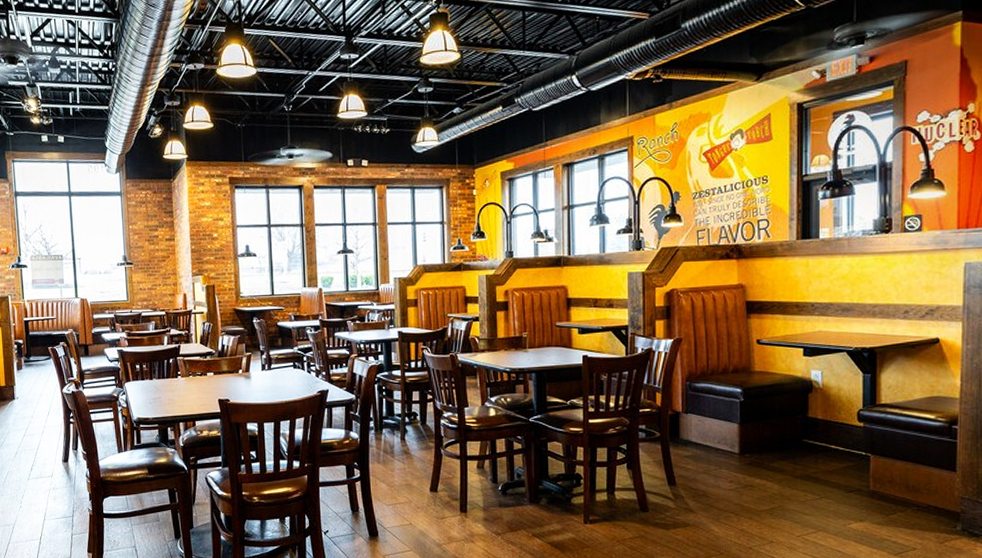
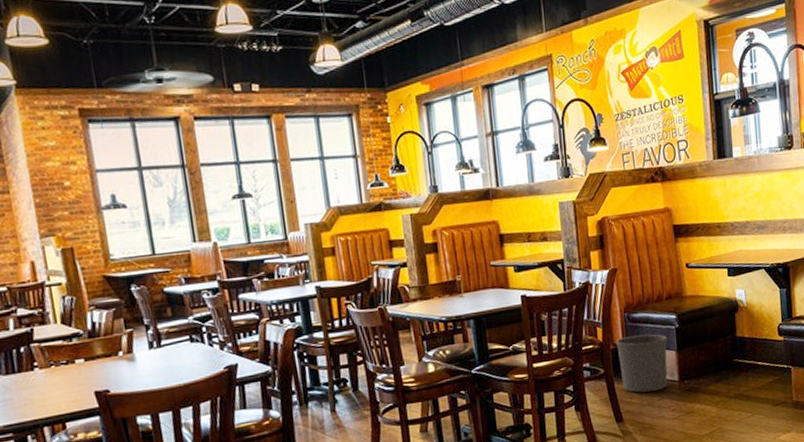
waste bin: none [674,404,730,461] -> present [615,334,668,393]

